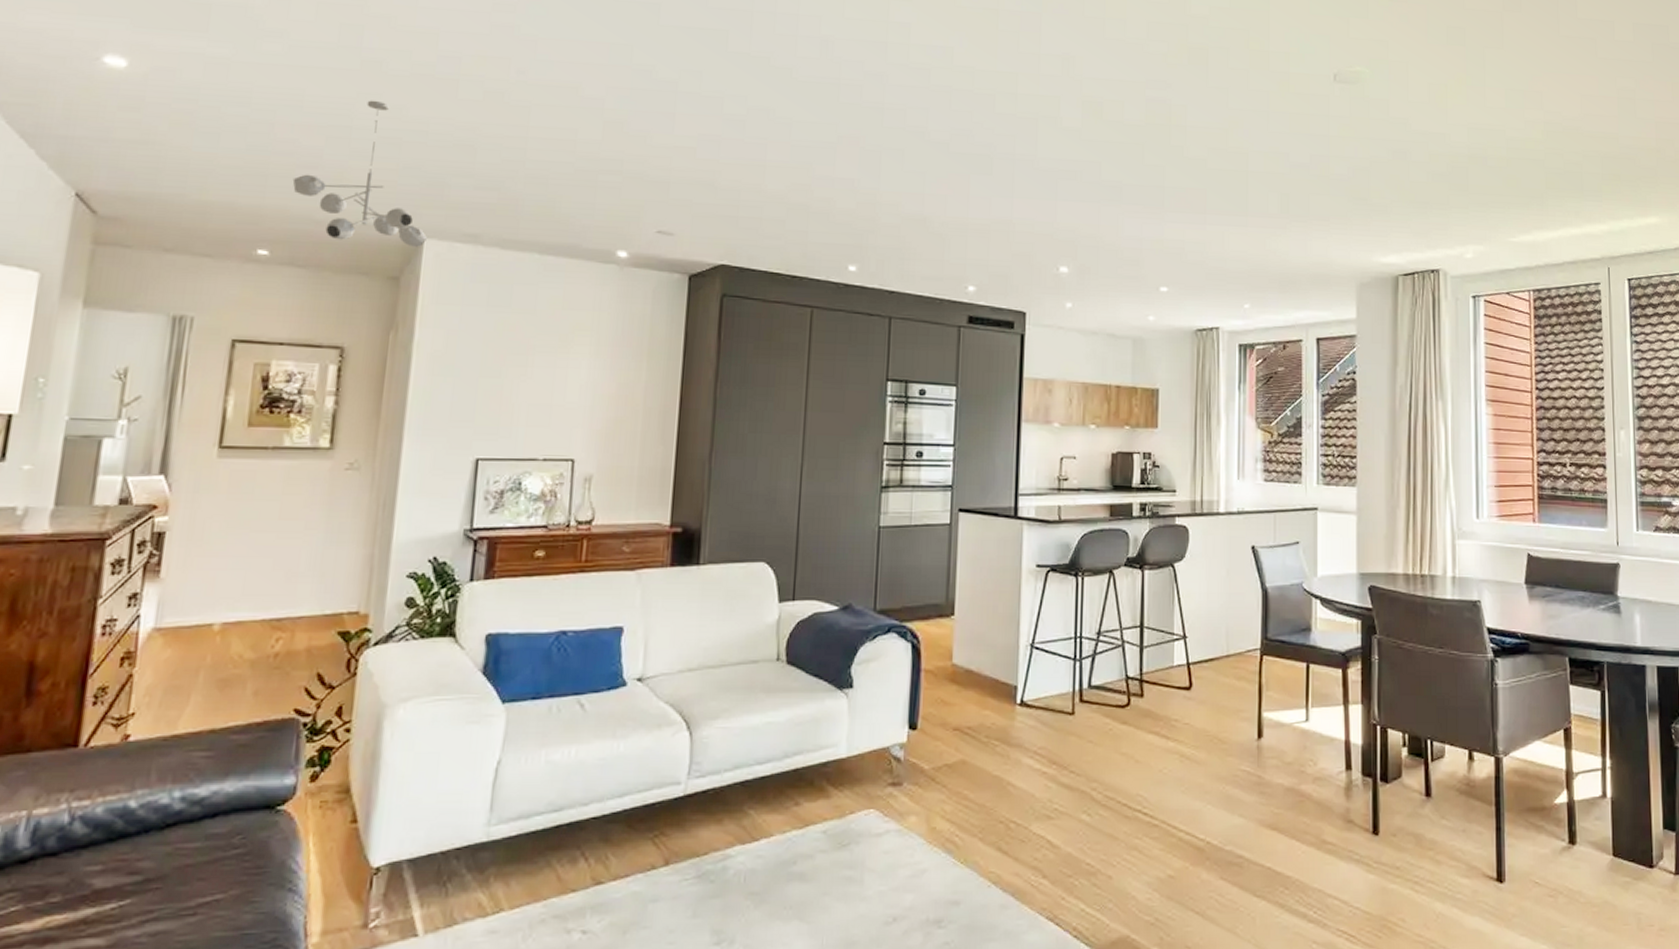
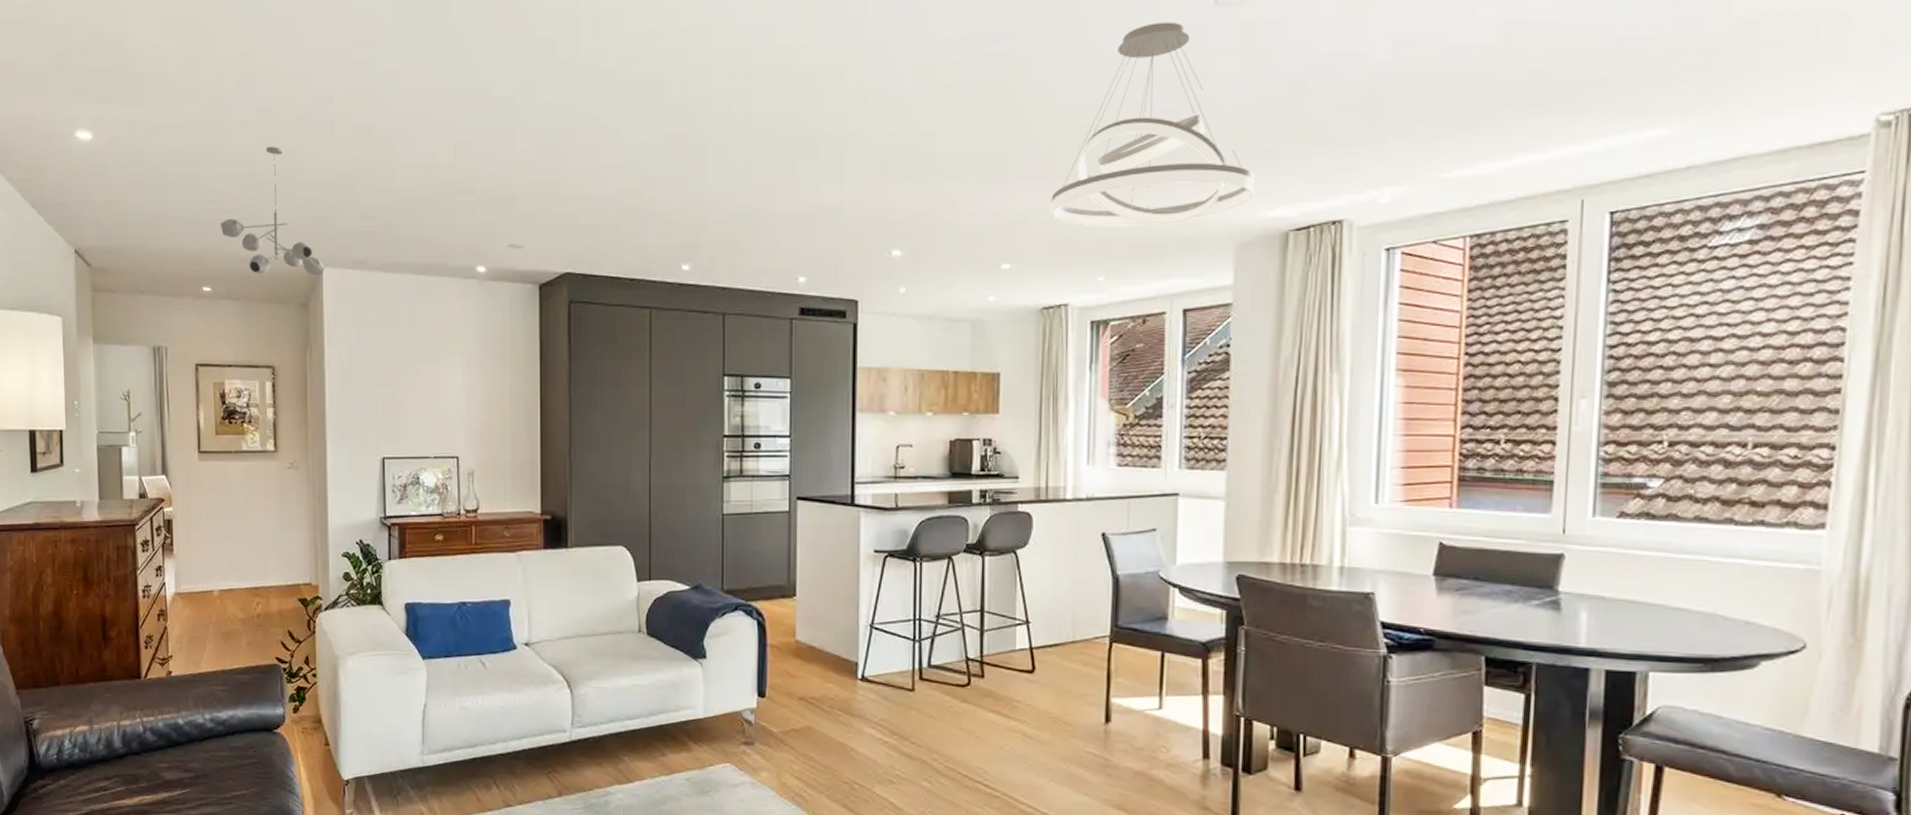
pendant light: none [1203,89,1370,262] -> present [1051,22,1255,227]

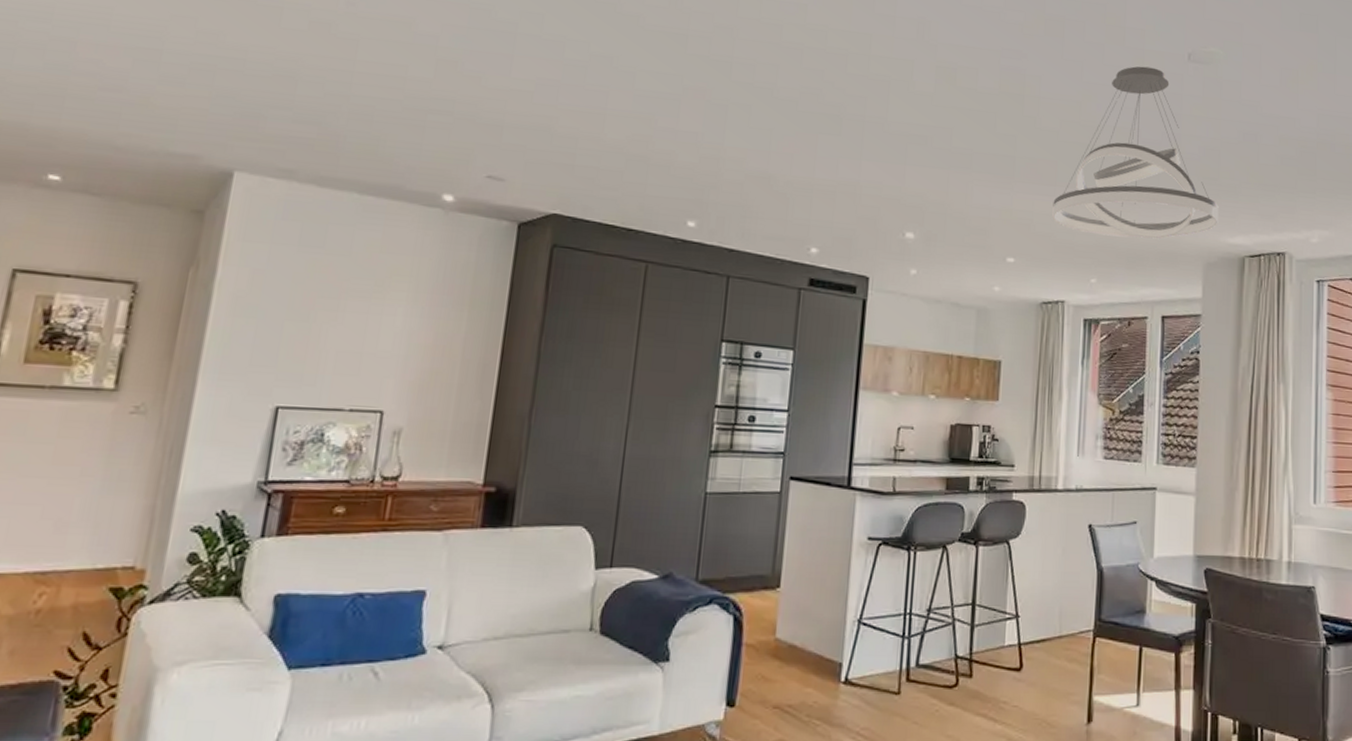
ceiling light fixture: present [220,146,326,277] -> none [92,23,239,182]

